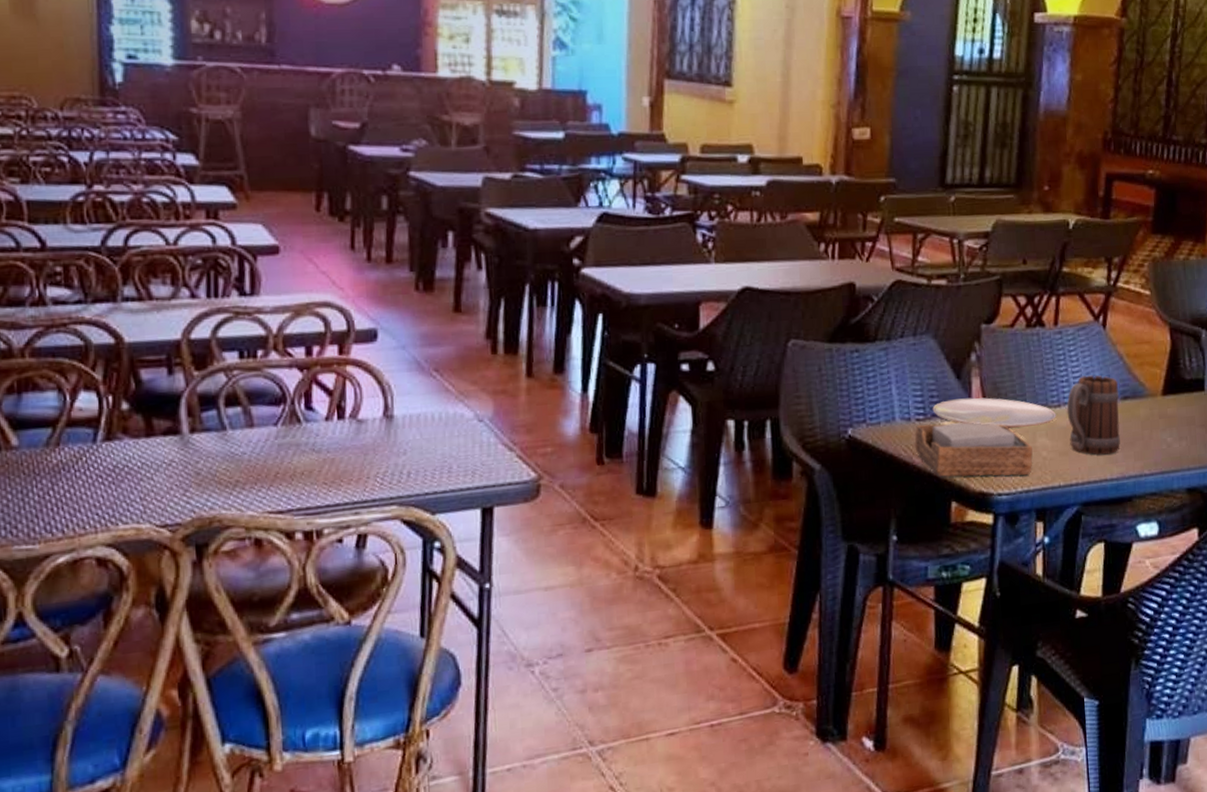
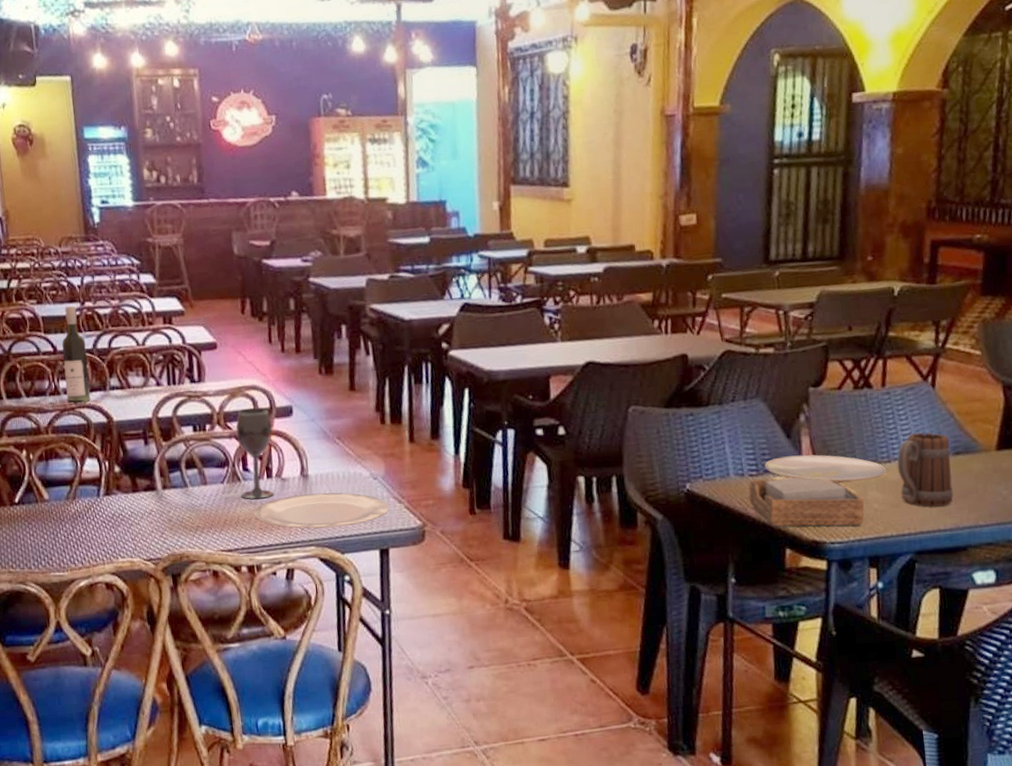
bottle: none [54,188,93,320] -> present [62,305,91,405]
wine glass: none [298,330,349,446] -> present [236,408,274,499]
plate: none [317,437,497,484] -> present [254,492,389,529]

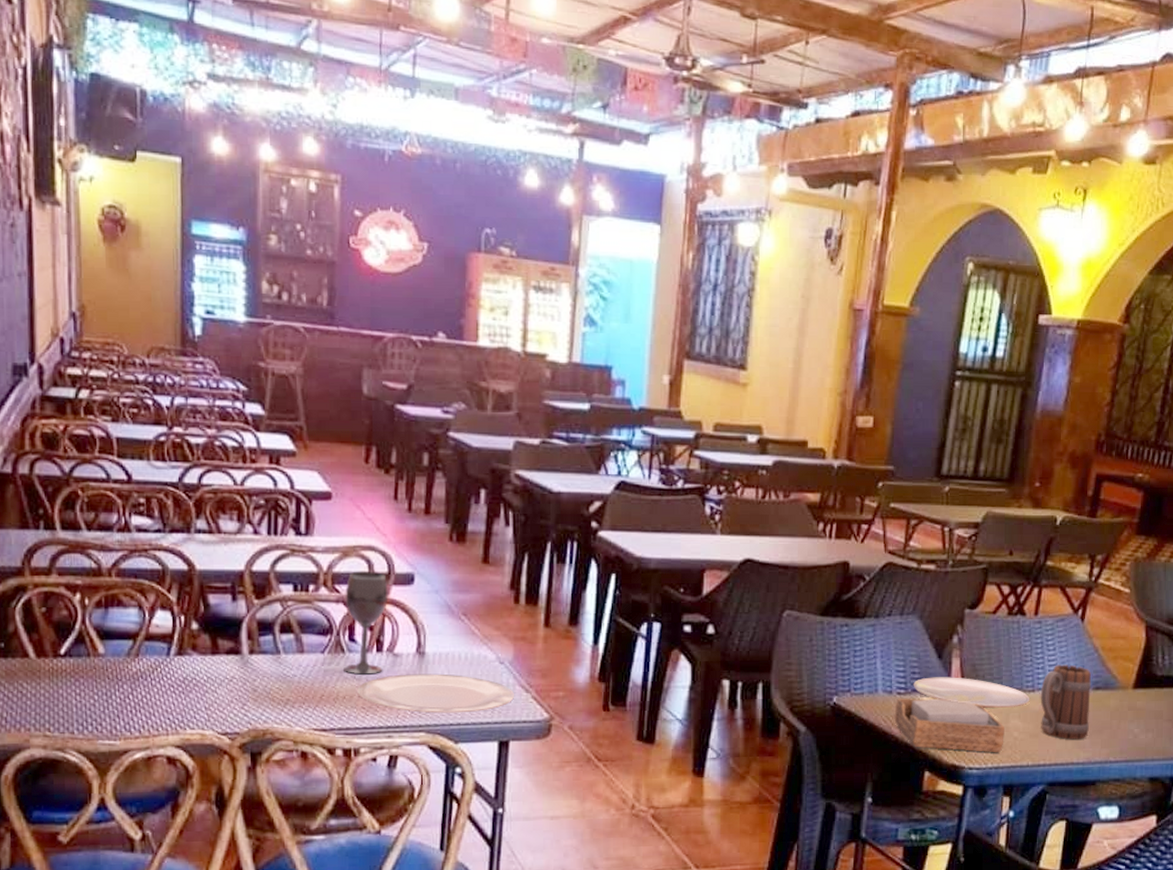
bottle: present [62,305,91,405] -> none [138,429,170,547]

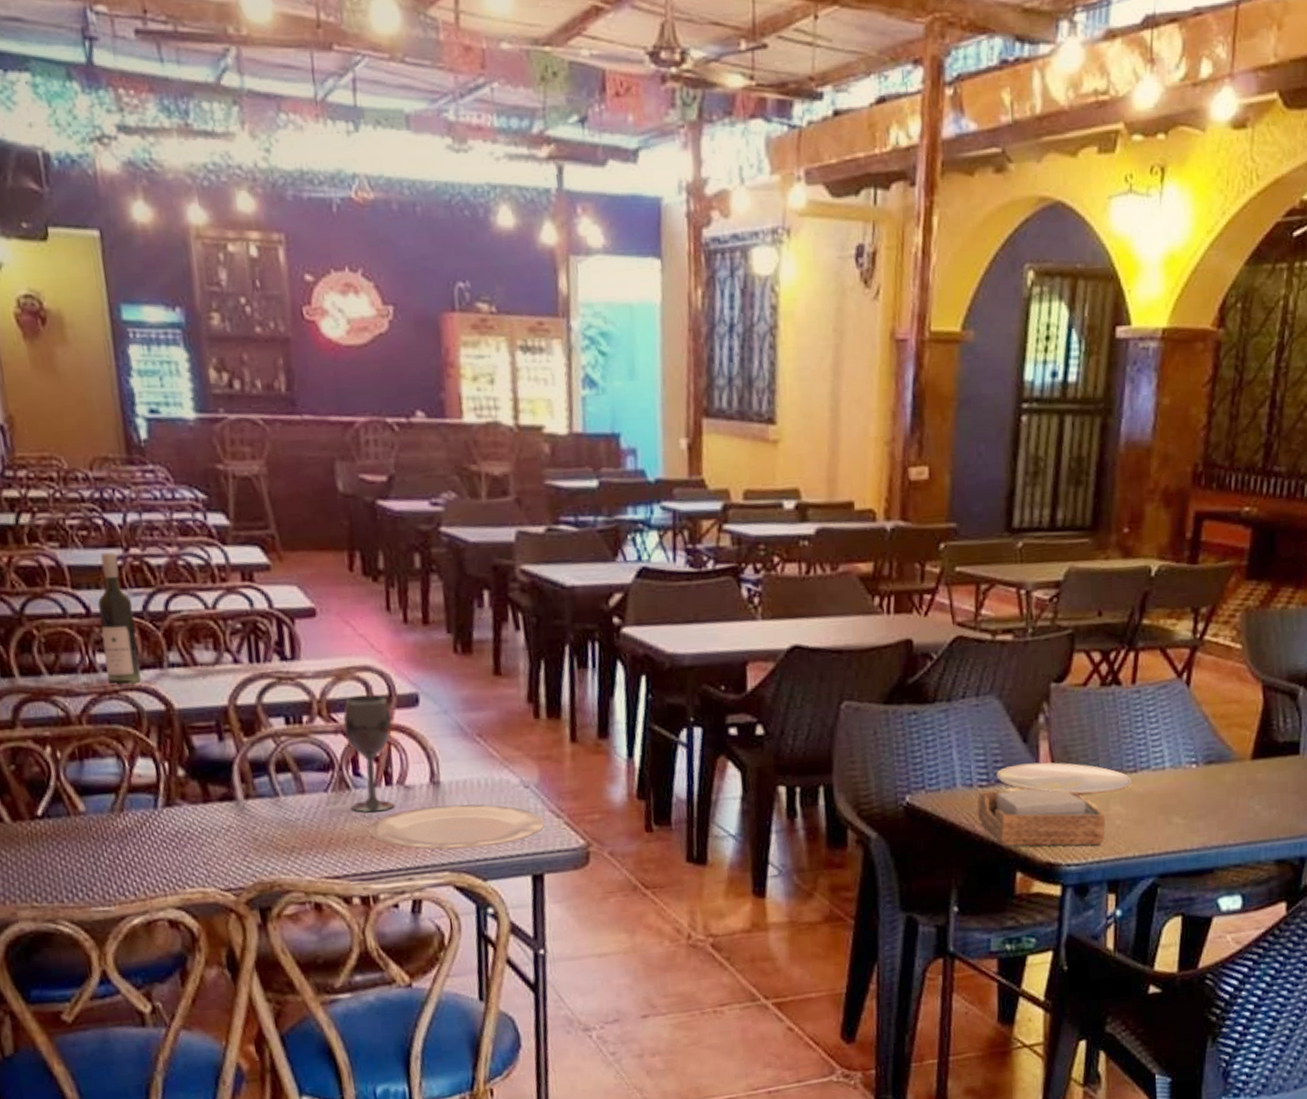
bottle: none [138,429,170,547] -> present [98,552,141,687]
beer mug: present [1040,664,1092,740] -> none [1143,738,1203,824]

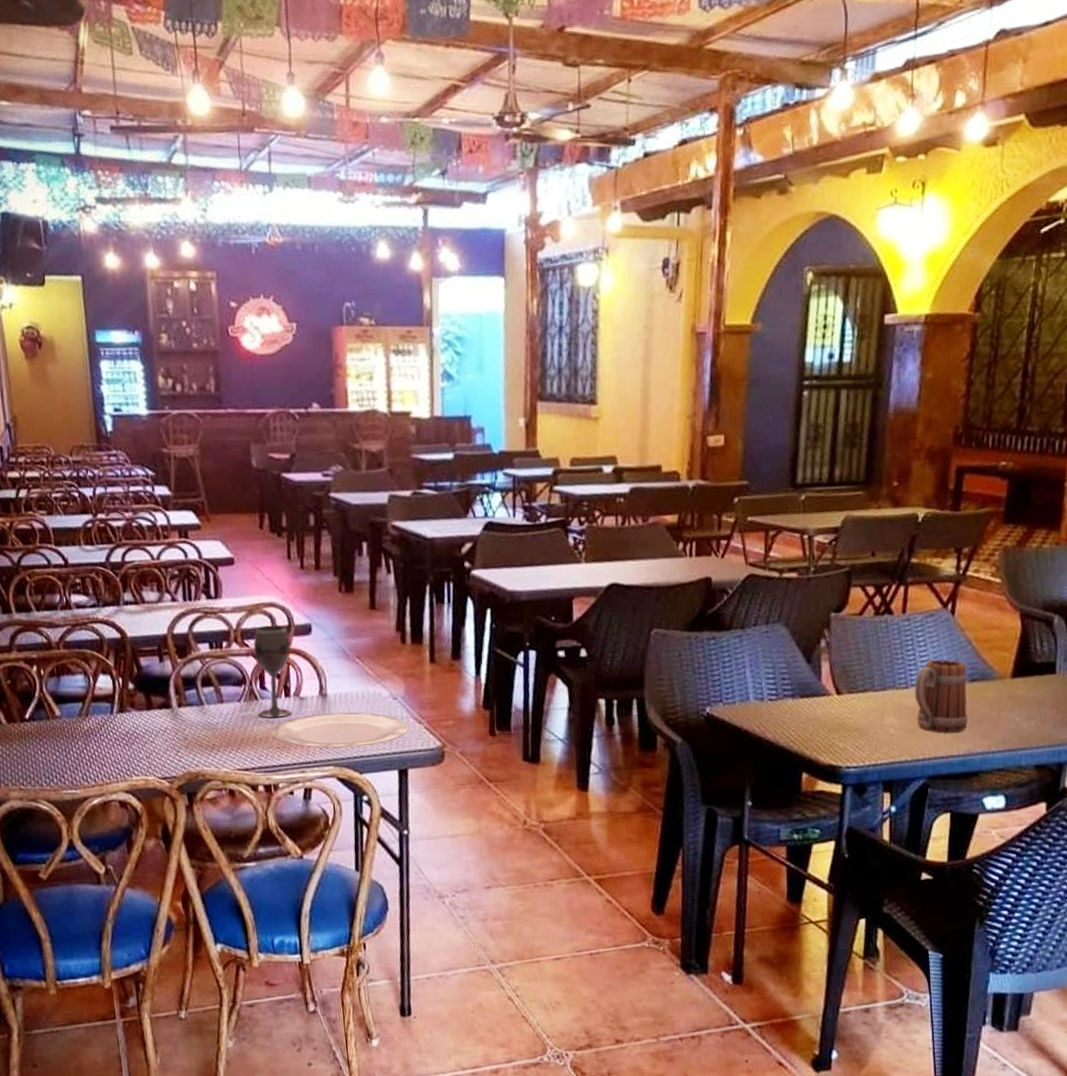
bottle: present [98,552,141,687] -> none [73,517,103,620]
napkin holder: present [976,789,1105,846] -> none [767,702,880,751]
plate: present [996,762,1132,796] -> none [784,680,904,709]
beer mug: none [1143,738,1203,824] -> present [914,659,968,733]

